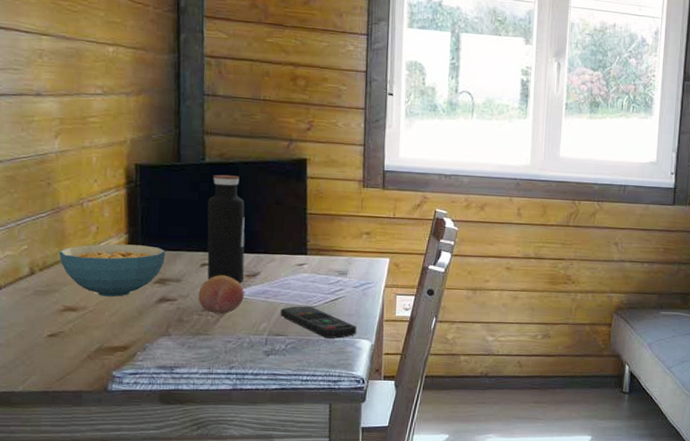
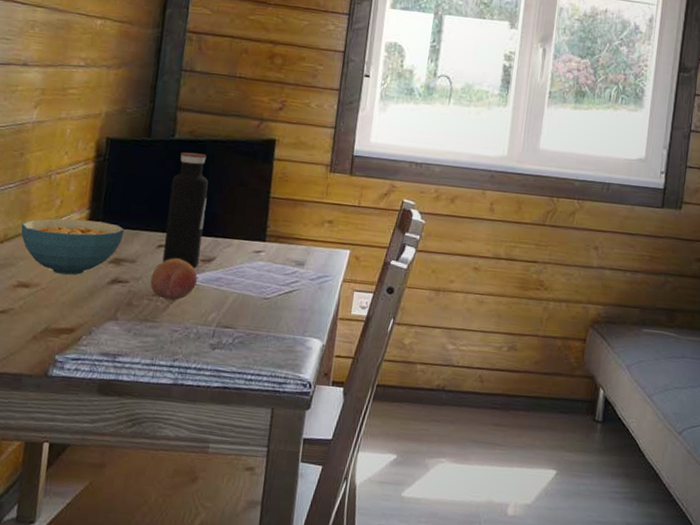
remote control: present [280,306,357,338] -> none [231,296,310,335]

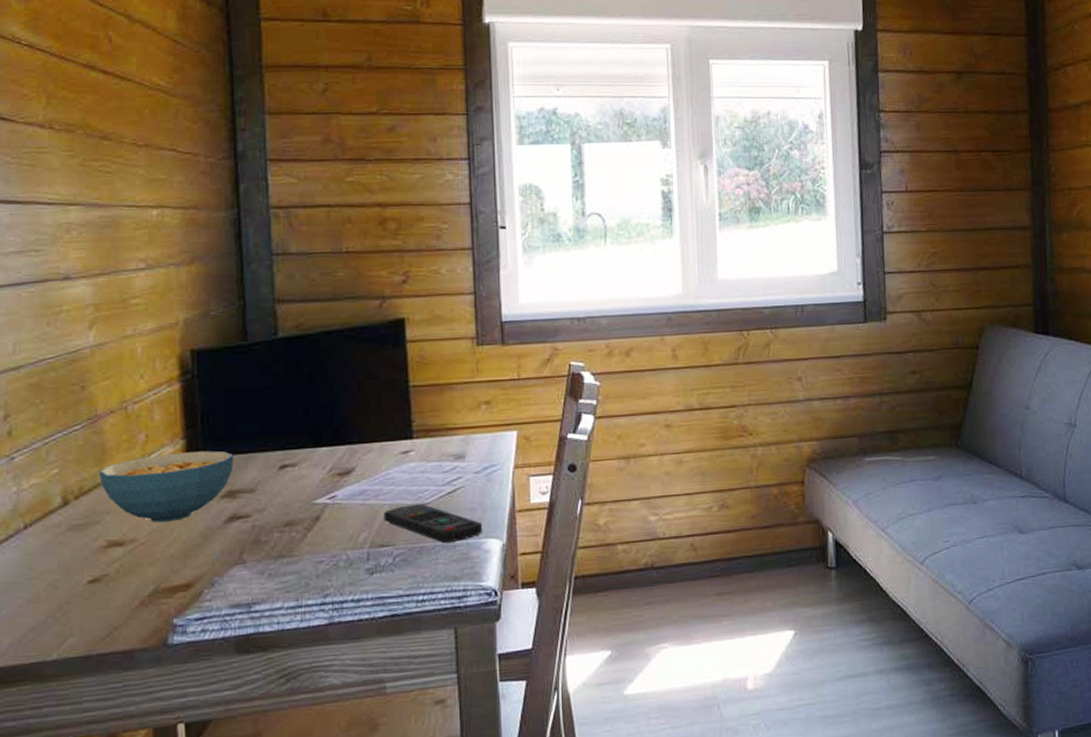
fruit: present [150,258,198,300] -> none [278,477,336,528]
water bottle: present [162,152,209,268] -> none [283,349,336,486]
remote control: none [231,296,310,335] -> present [383,504,483,543]

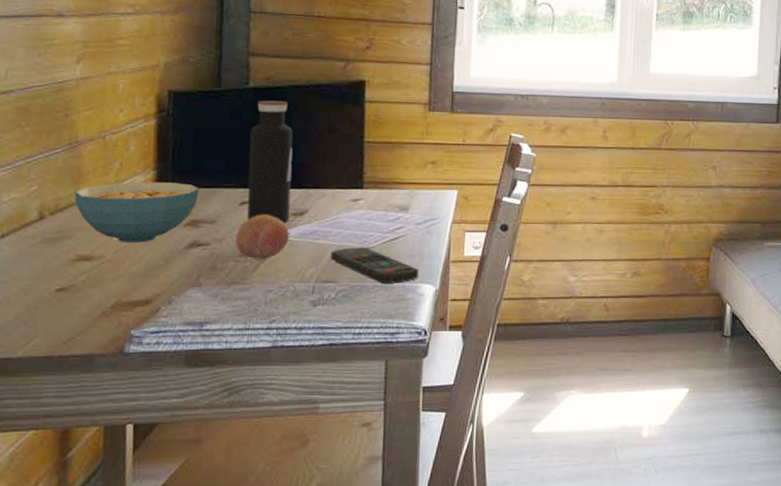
fruit: none [278,477,336,528] -> present [235,214,289,259]
water bottle: none [283,349,336,486] -> present [247,100,293,223]

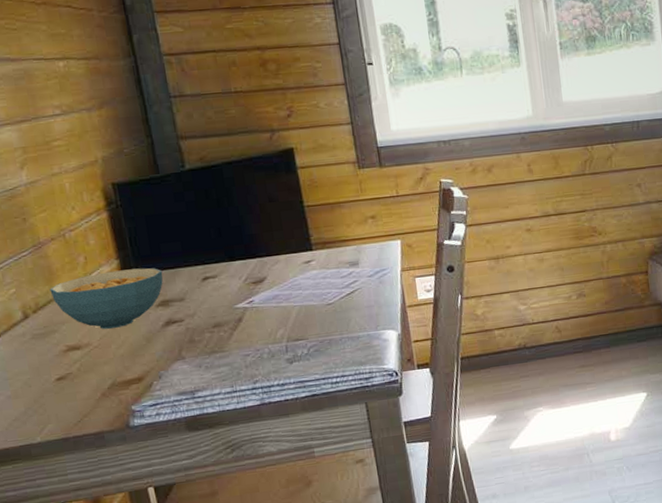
fruit: present [235,214,289,259] -> none [205,286,255,328]
water bottle: present [247,100,293,223] -> none [196,178,251,294]
remote control: present [330,247,420,284] -> none [295,304,381,335]

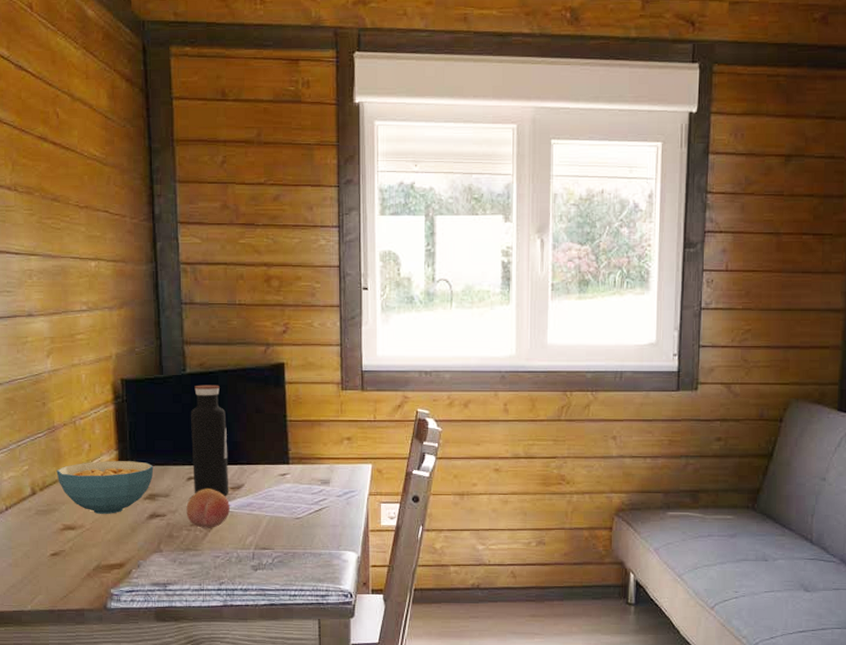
water bottle: none [196,178,251,294] -> present [190,385,229,496]
fruit: none [205,286,255,328] -> present [186,489,230,528]

